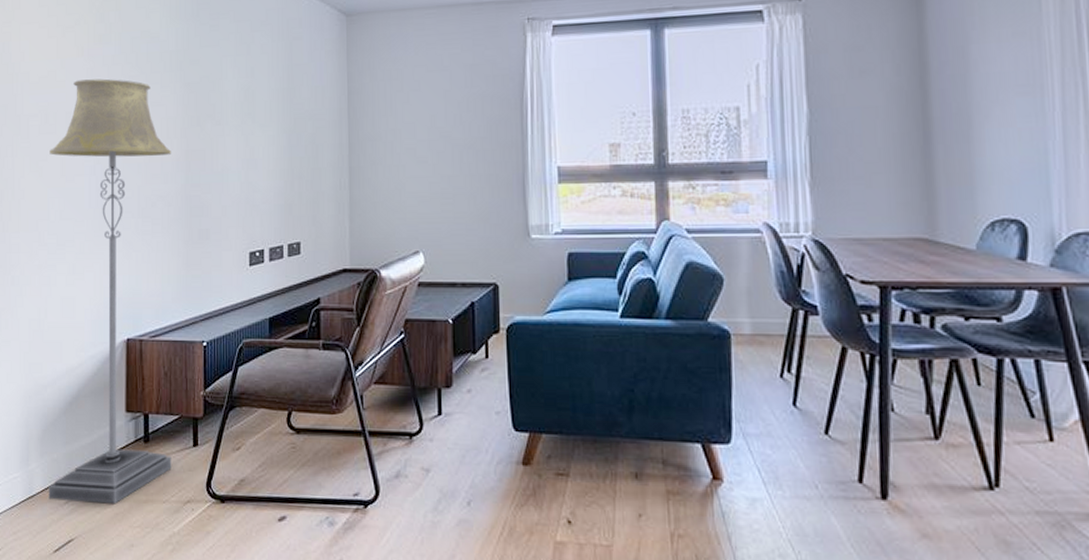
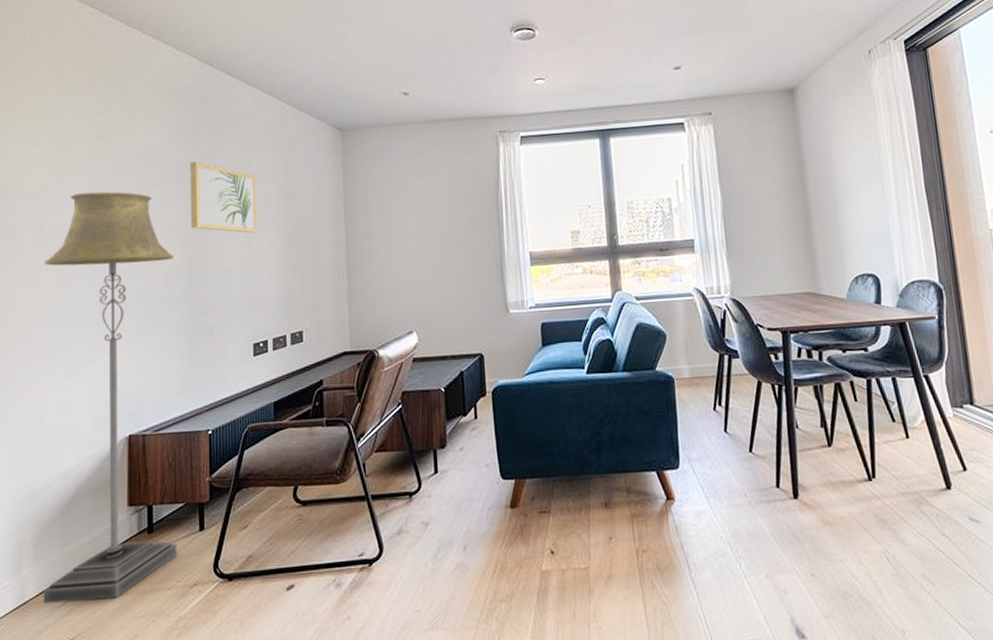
wall art: none [188,48,257,130] -> present [190,162,258,233]

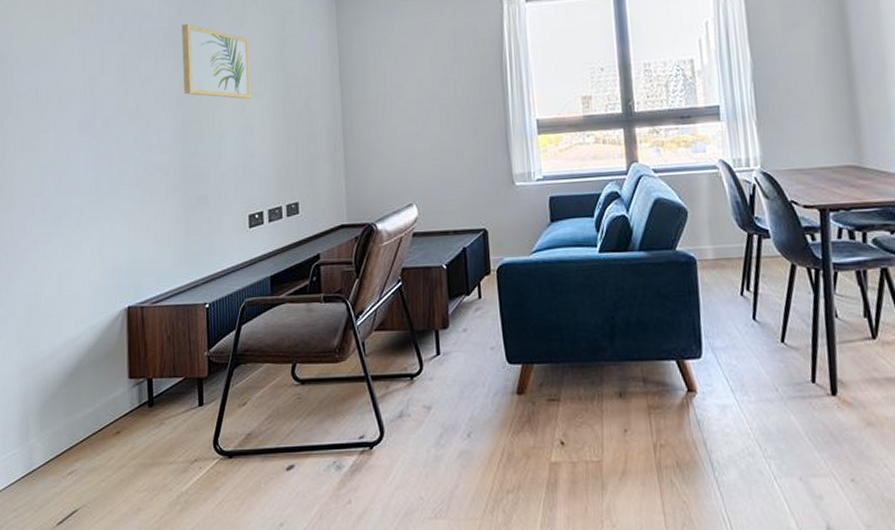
floor lamp: present [43,192,177,604] -> none [42,56,178,473]

